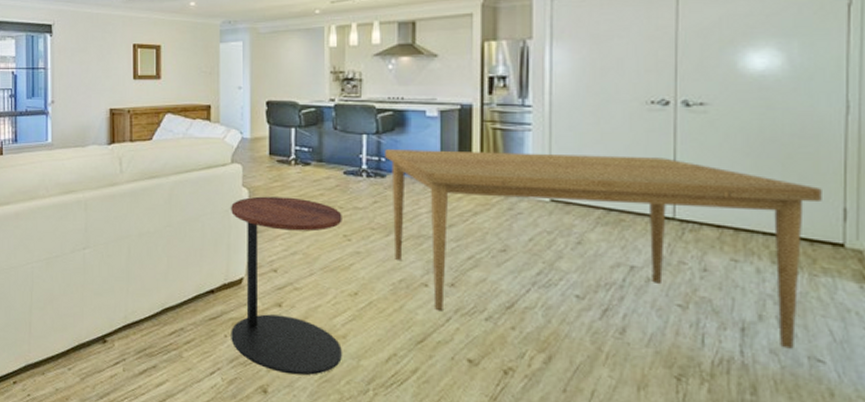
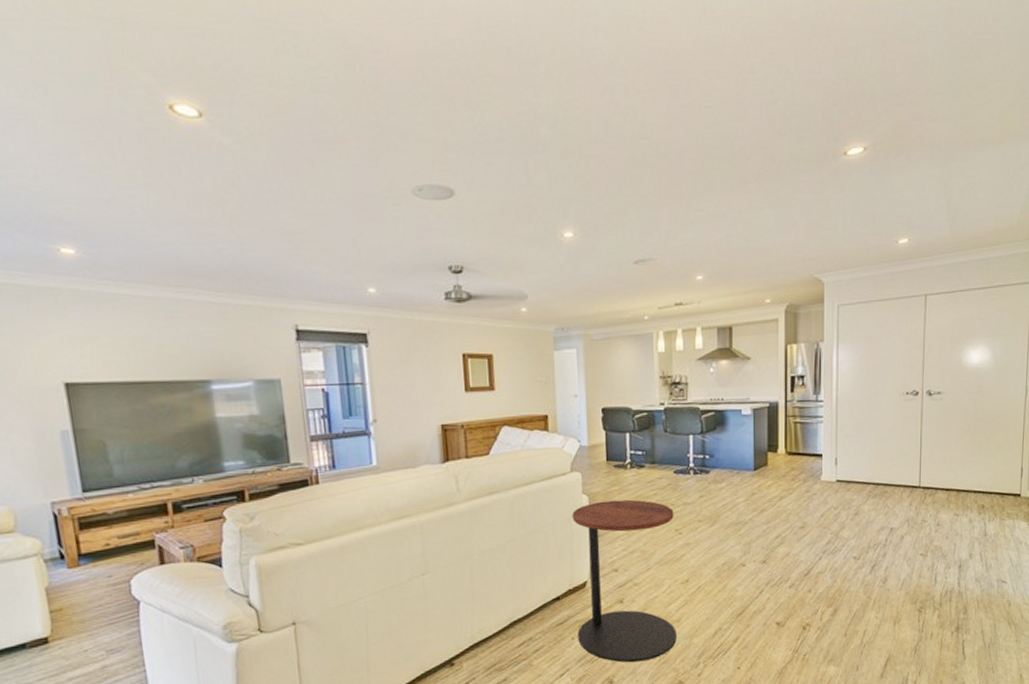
dining table: present [385,149,822,349] -> none [709,438,1009,585]

